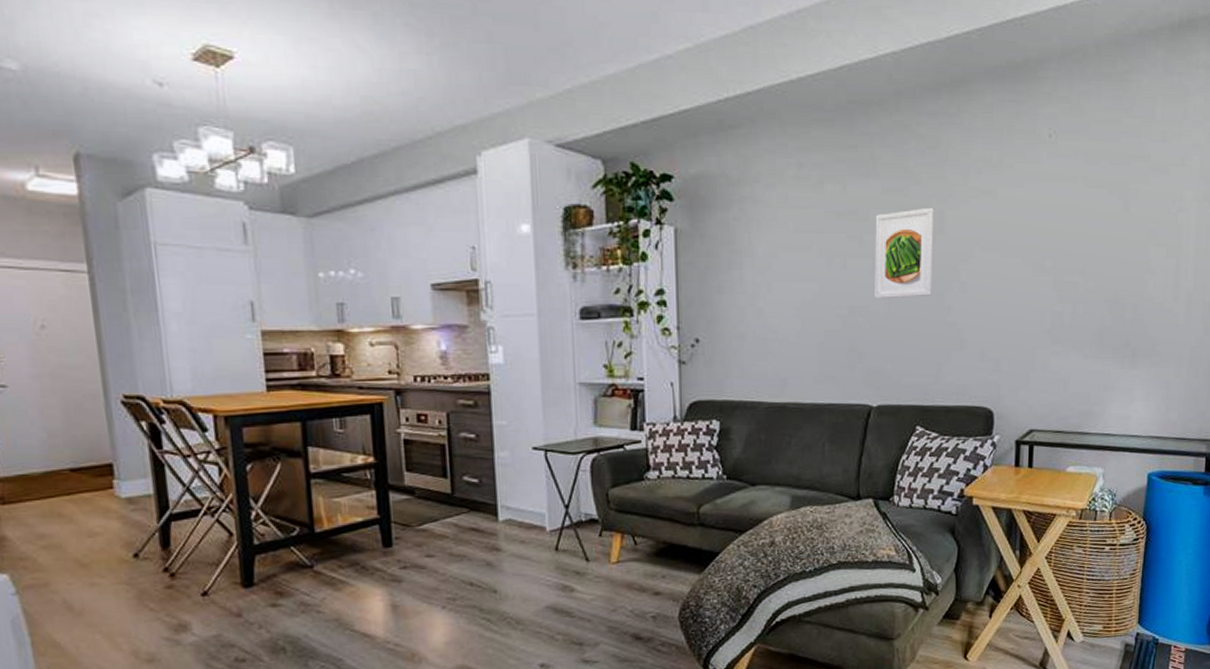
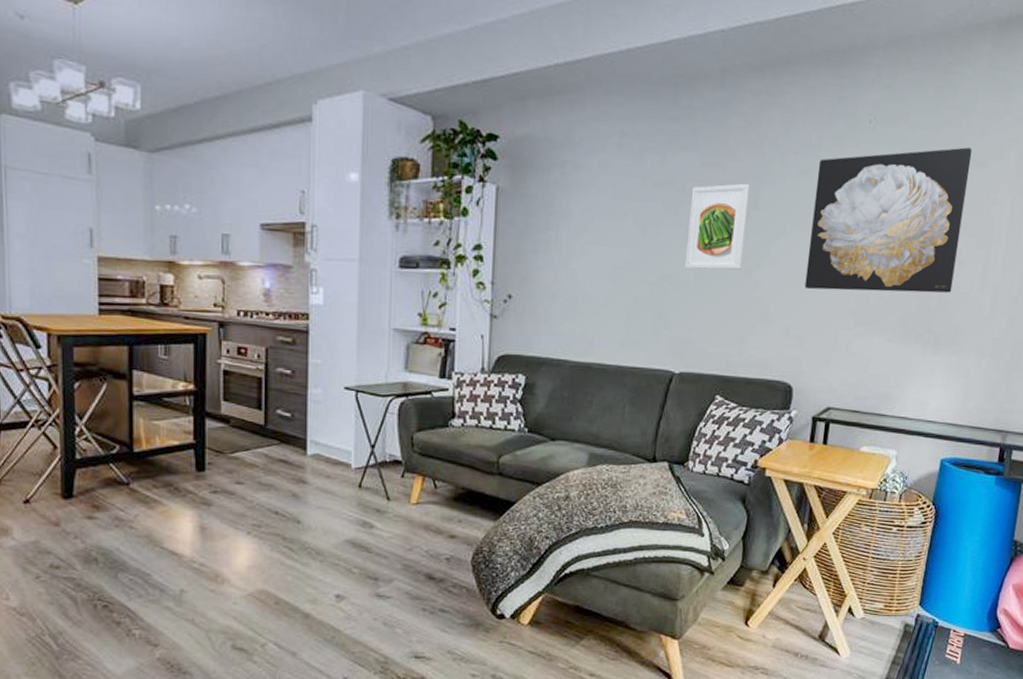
wall art: none [997,156,1154,311] -> present [804,147,972,293]

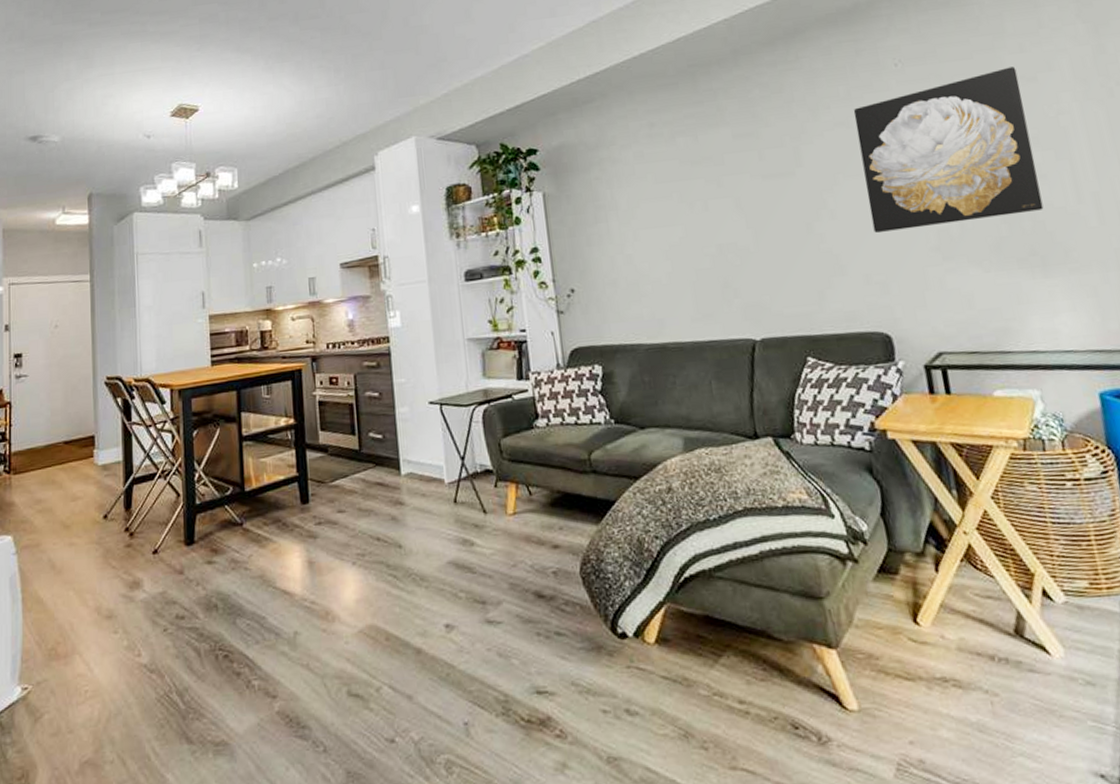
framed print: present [685,183,750,270] -> none [730,144,800,236]

